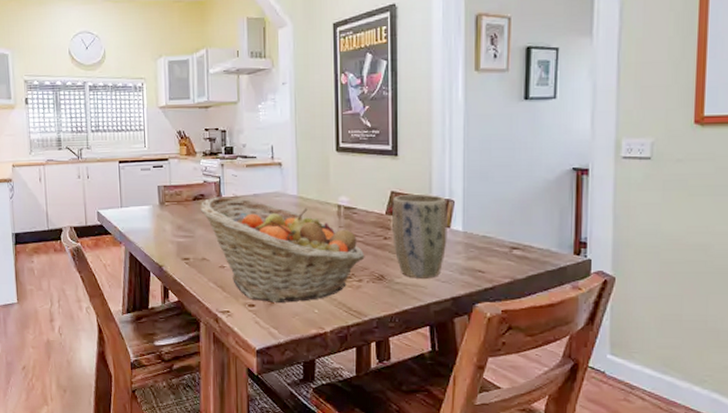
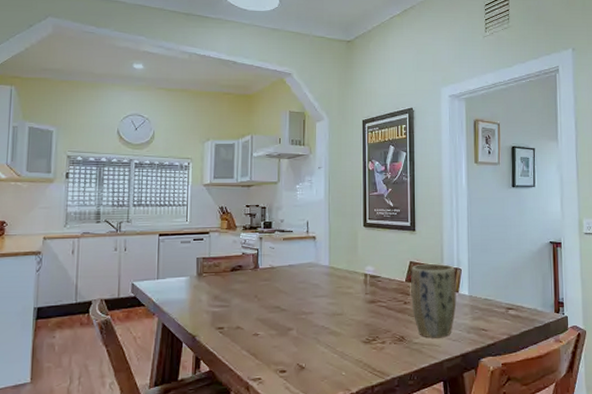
fruit basket: present [200,197,365,303] -> none [237,267,388,367]

